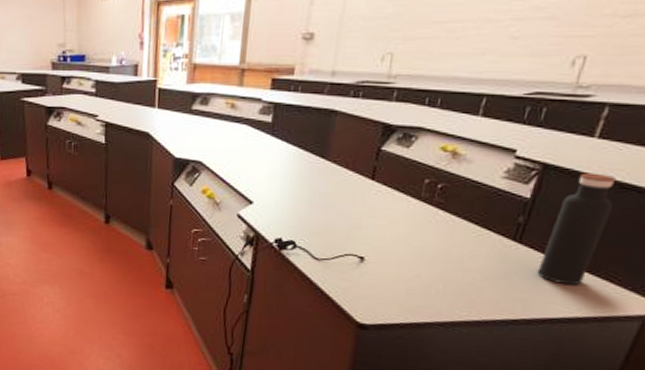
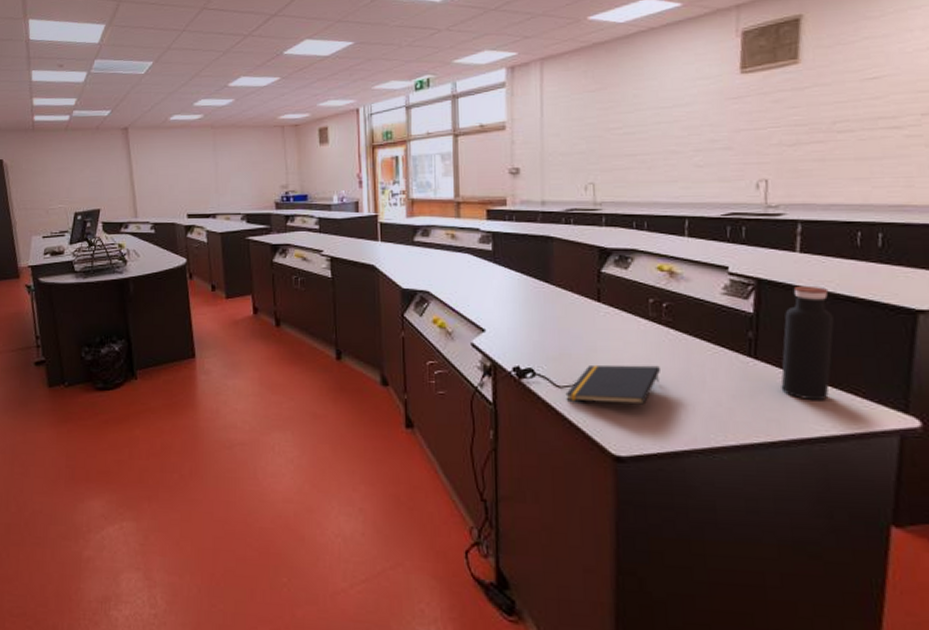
notepad: none [322,240,421,280] -> present [565,364,660,405]

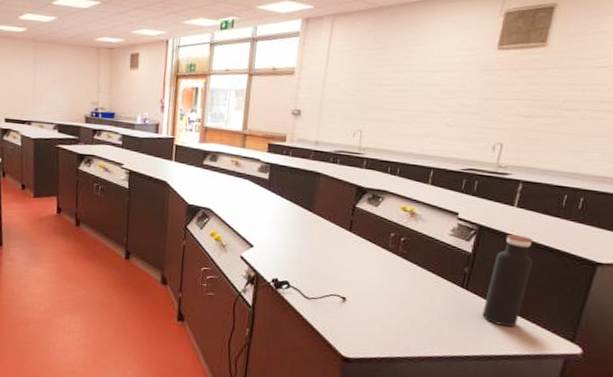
notepad: present [565,364,660,405] -> none [311,282,391,319]

